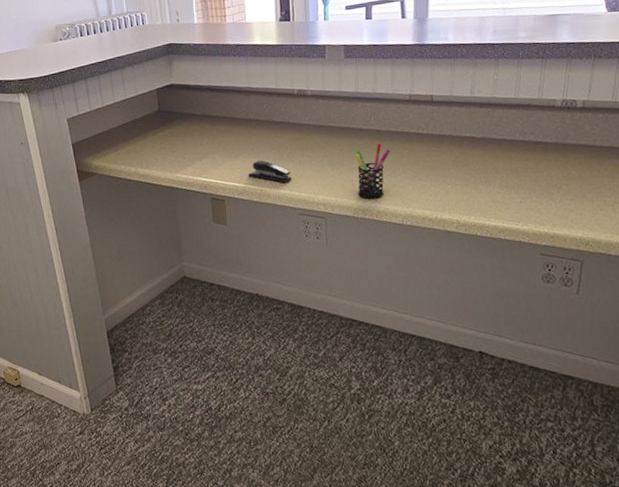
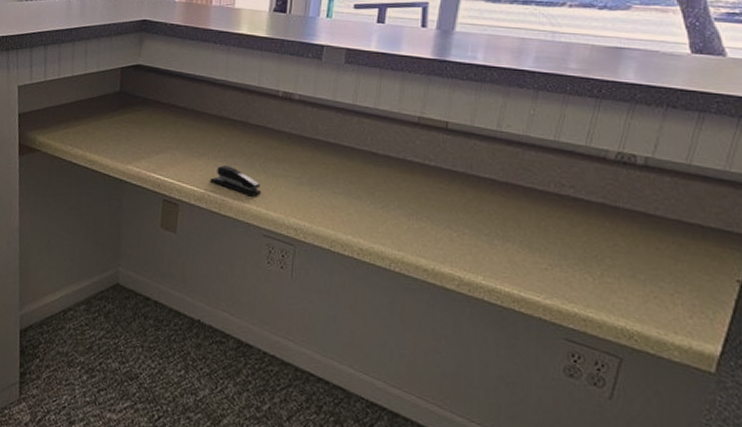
pen holder: present [355,143,391,199] -> none [338,168,387,233]

